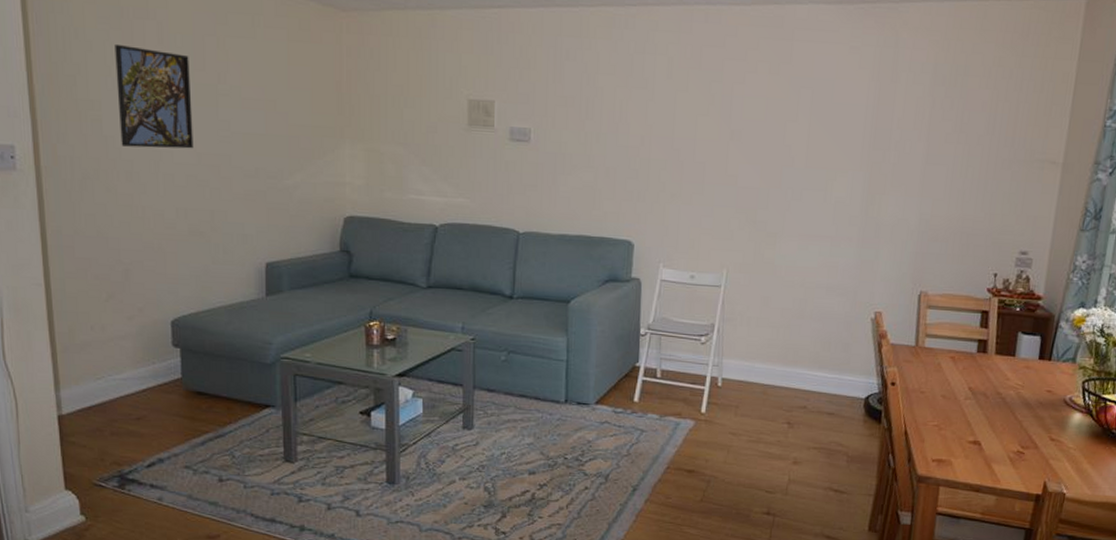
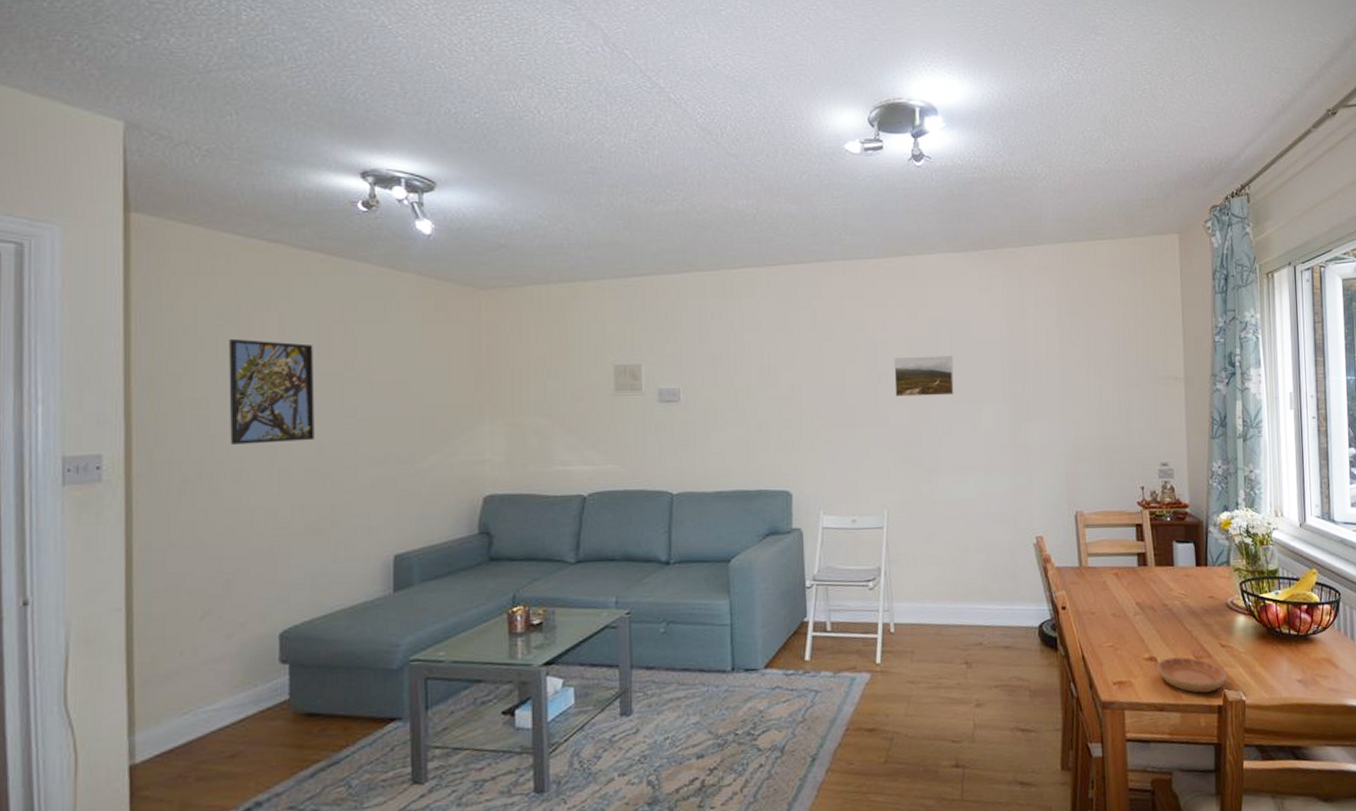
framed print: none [746,115,812,160] -> present [894,356,954,397]
saucer: none [979,444,1052,482] -> present [1156,657,1228,694]

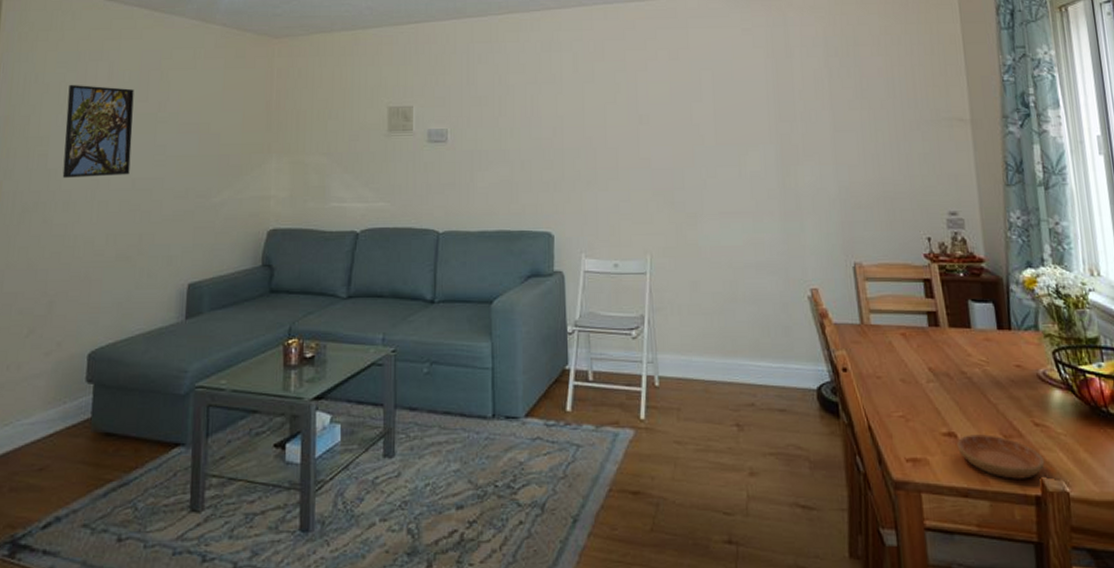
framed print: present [894,356,954,397] -> none [655,97,718,138]

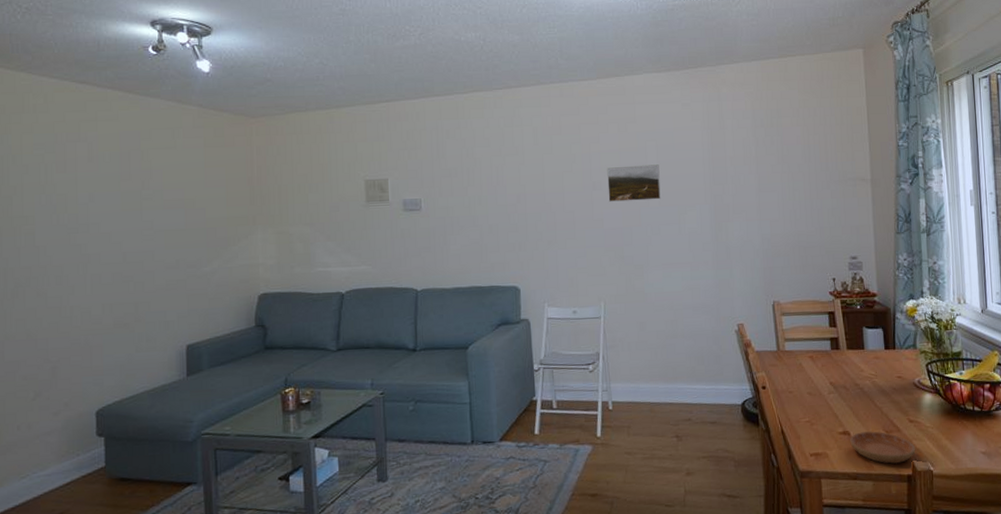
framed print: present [62,84,134,178] -> none [49,165,119,254]
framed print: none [655,97,718,138] -> present [607,164,661,202]

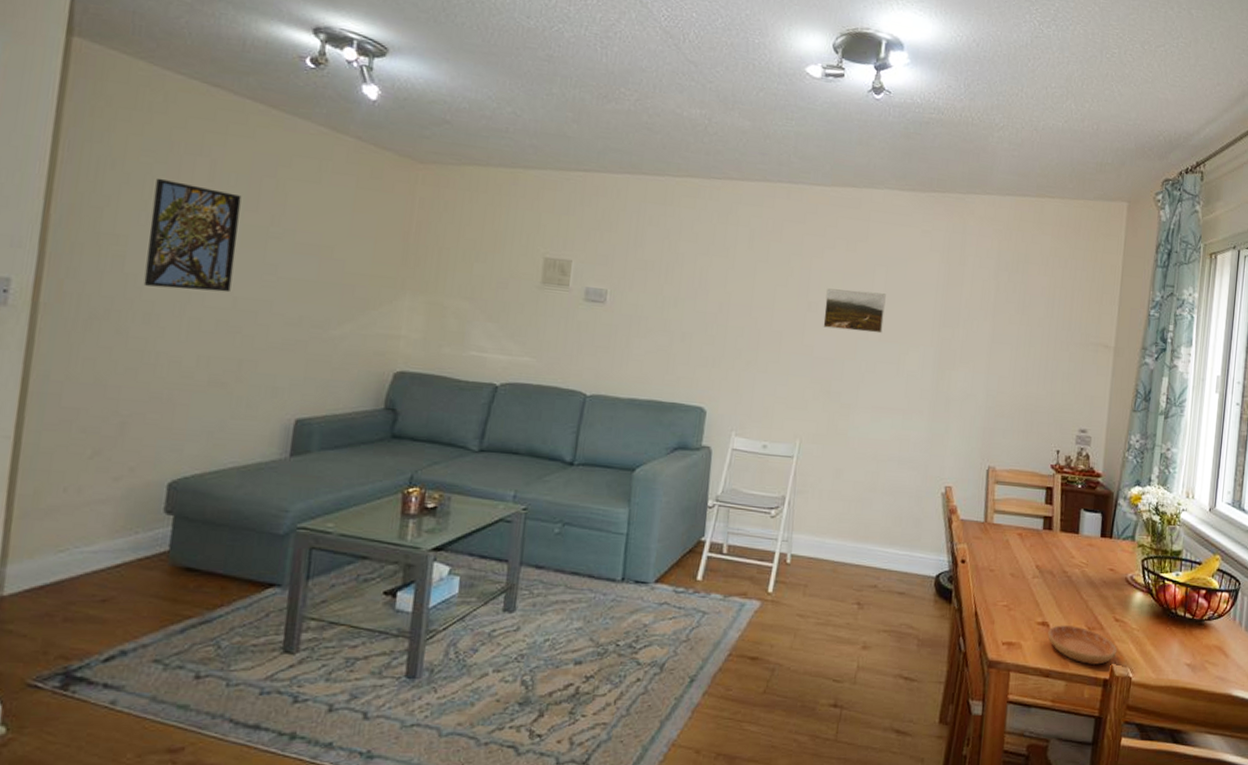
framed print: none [49,165,119,254] -> present [143,178,242,293]

